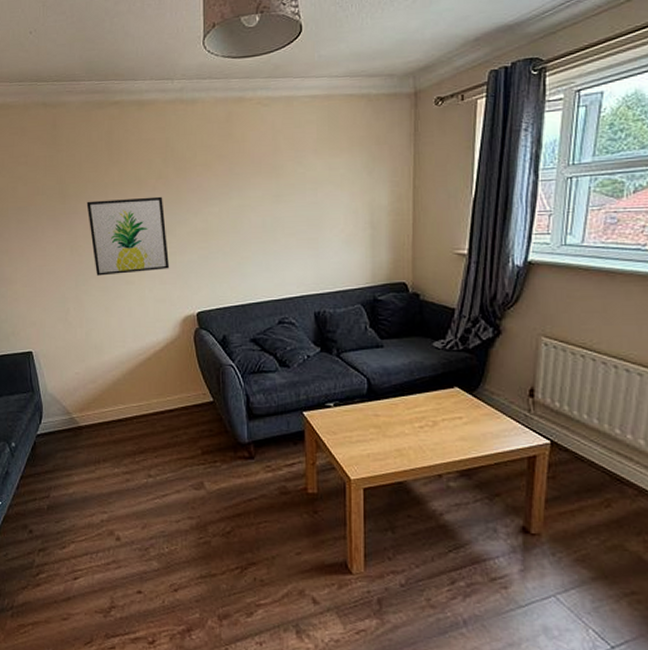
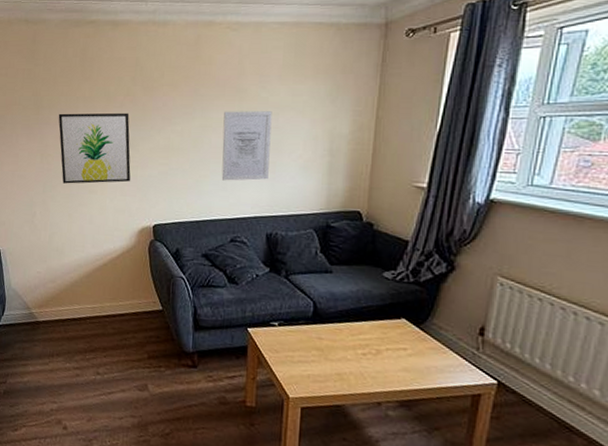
wall art: none [262,186,312,261] -> present [221,111,272,181]

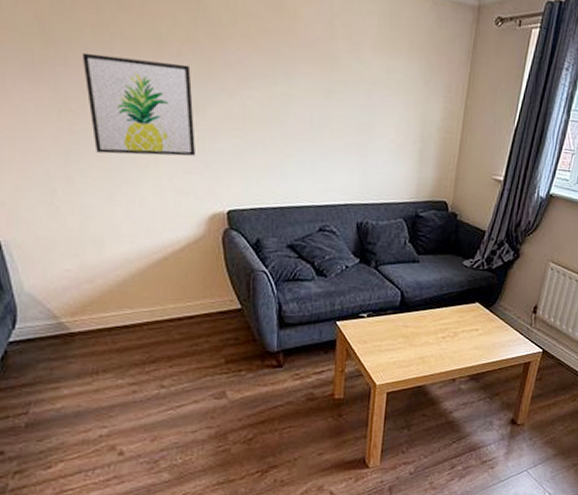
wall art: present [221,111,272,181] -> none [309,79,365,164]

